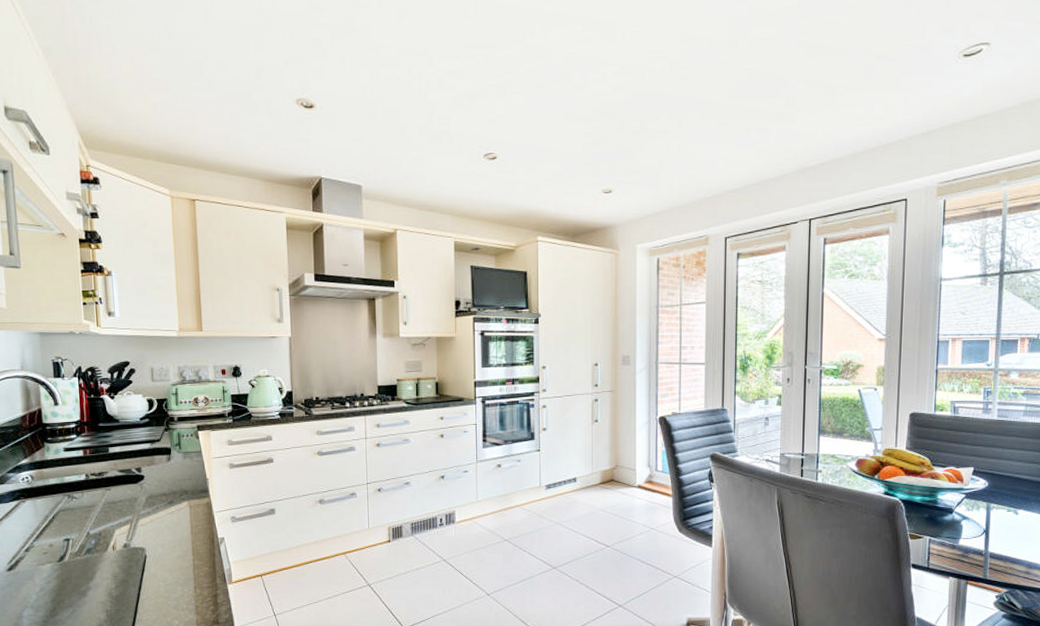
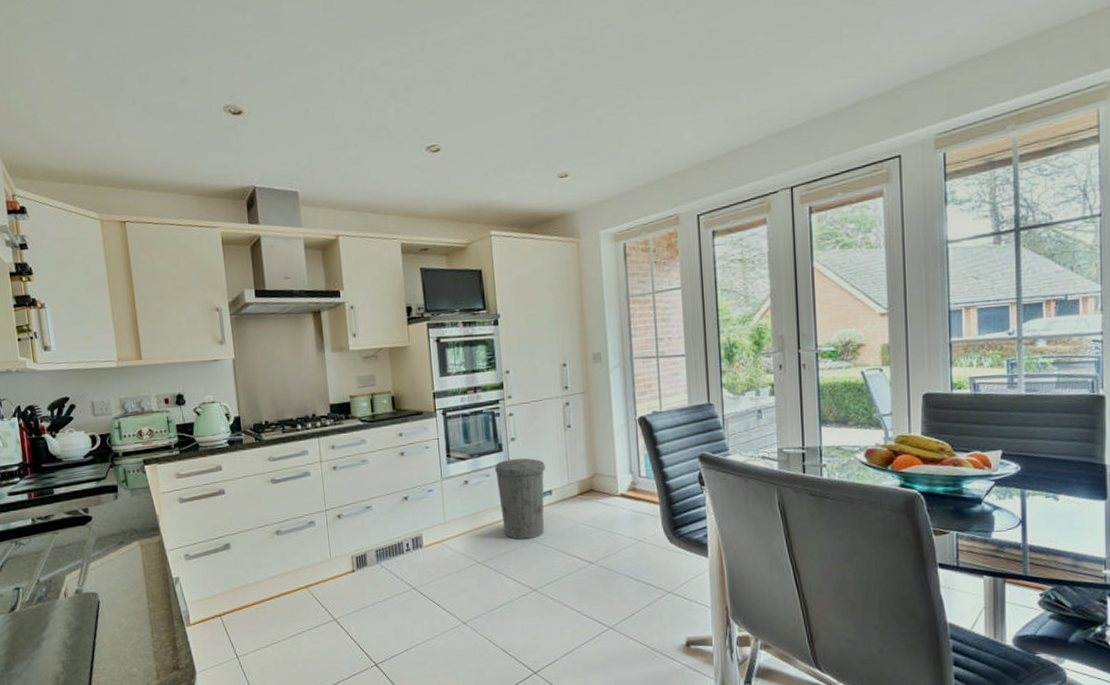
trash can: none [526,447,572,522] -> present [495,458,546,540]

